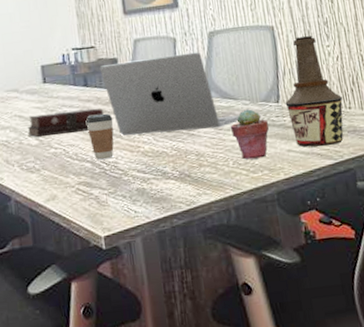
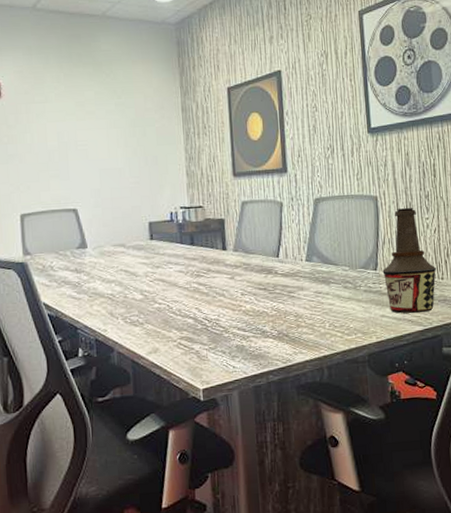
hardback book: present [27,108,104,138] -> none [132,267,208,293]
coffee cup: present [87,113,114,160] -> none [191,272,217,317]
laptop: present [99,52,240,135] -> none [206,217,339,294]
potted succulent: present [230,109,269,160] -> none [329,275,365,323]

